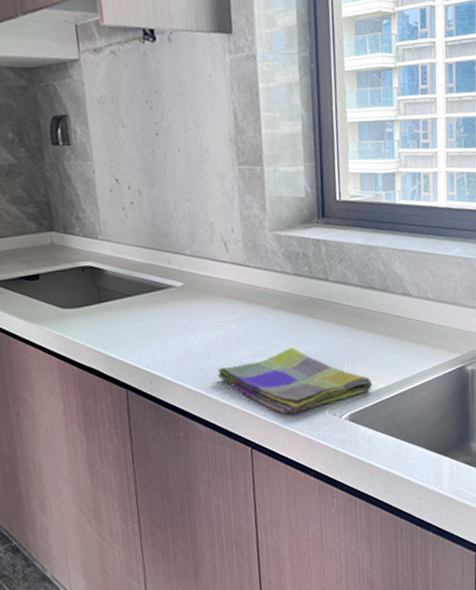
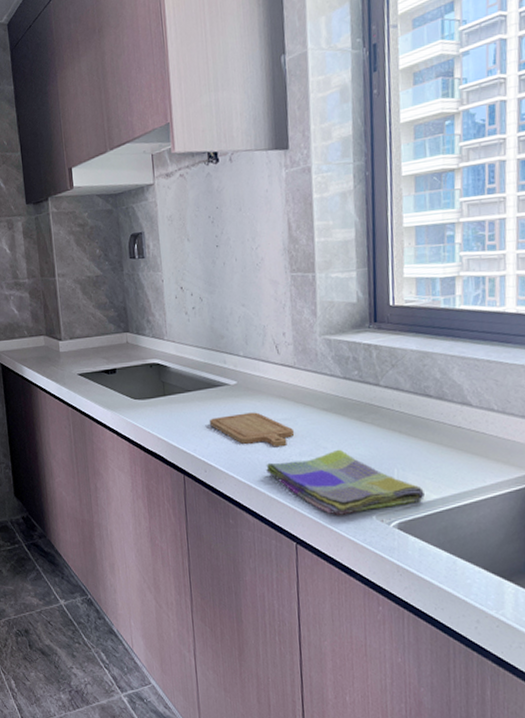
chopping board: none [153,314,247,351] -> present [209,412,295,447]

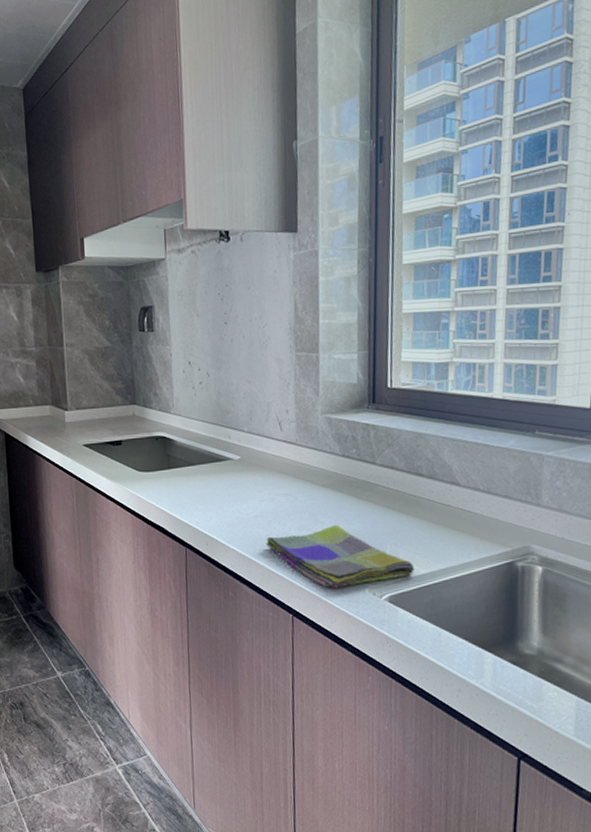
chopping board: present [209,412,295,447] -> none [212,487,295,522]

